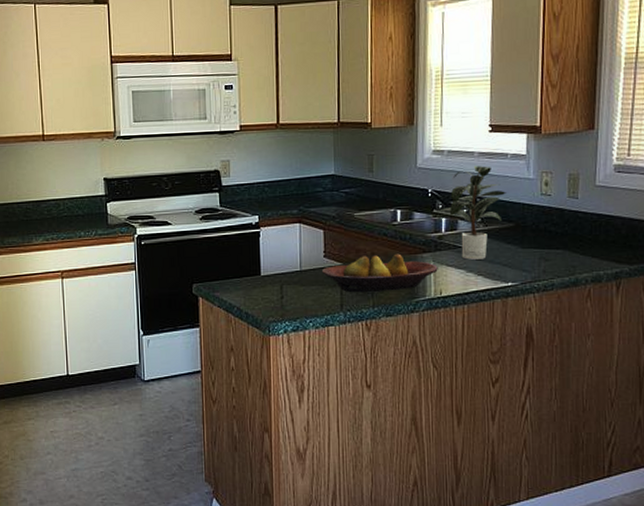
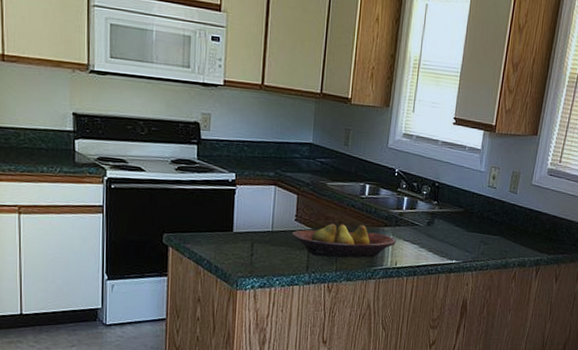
potted plant: present [435,166,506,260] -> none [399,153,461,238]

